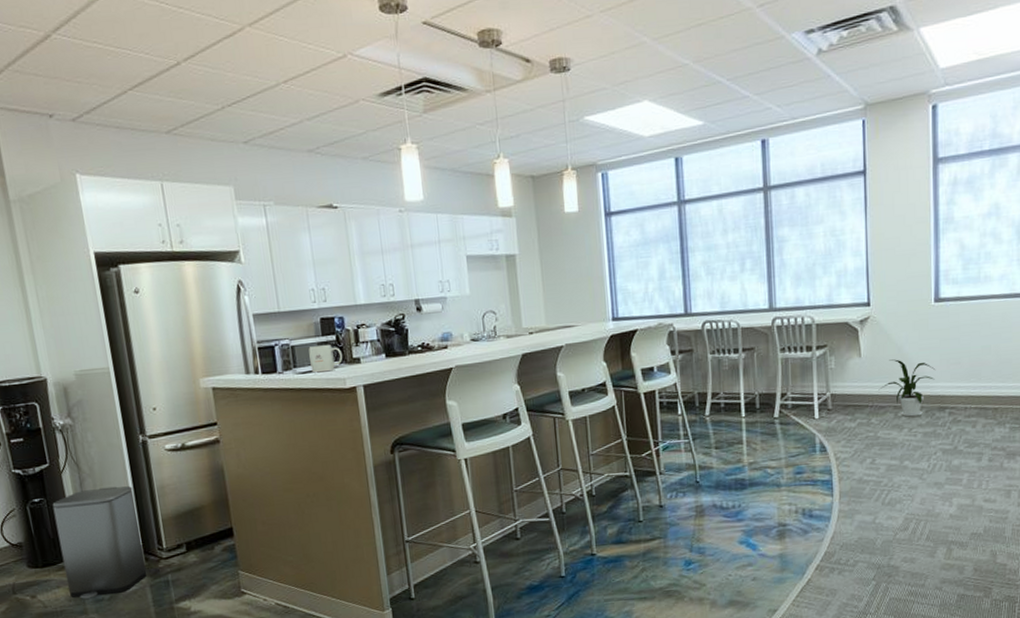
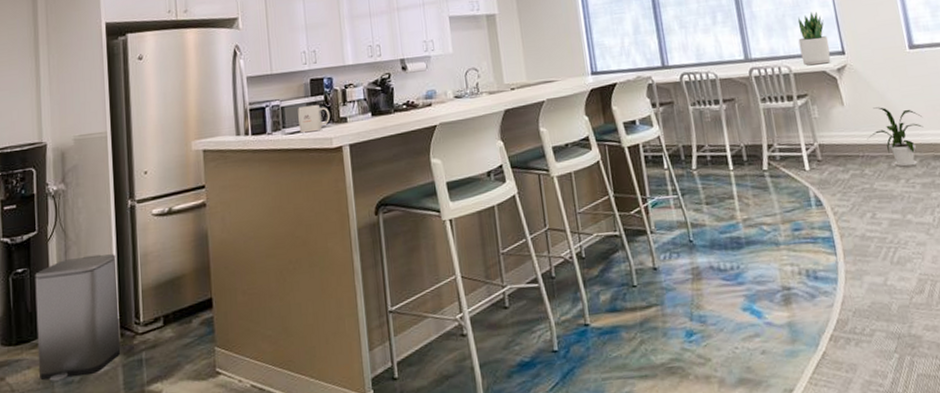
planter: none [825,261,856,317] -> present [797,12,831,66]

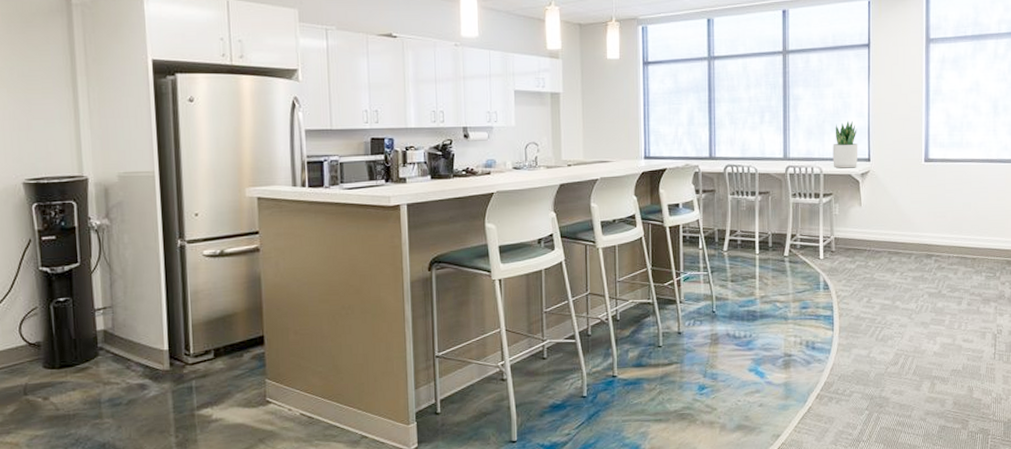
pedal bin: present [35,254,121,381] -> none [78,289,170,403]
mug: present [298,104,331,133] -> none [357,163,390,190]
house plant: present [867,107,924,167] -> none [875,210,925,262]

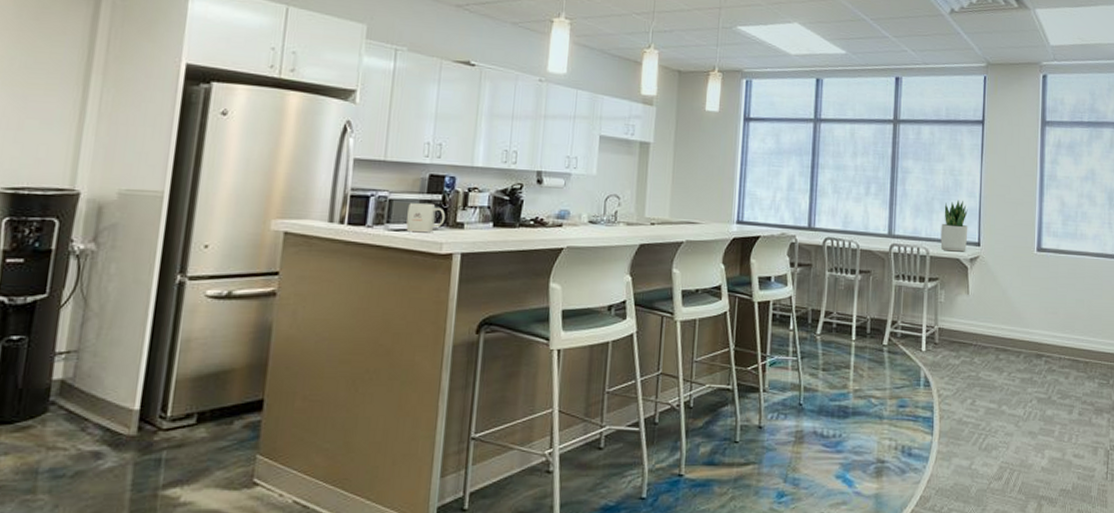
mug: none [357,163,390,190] -> present [406,202,446,233]

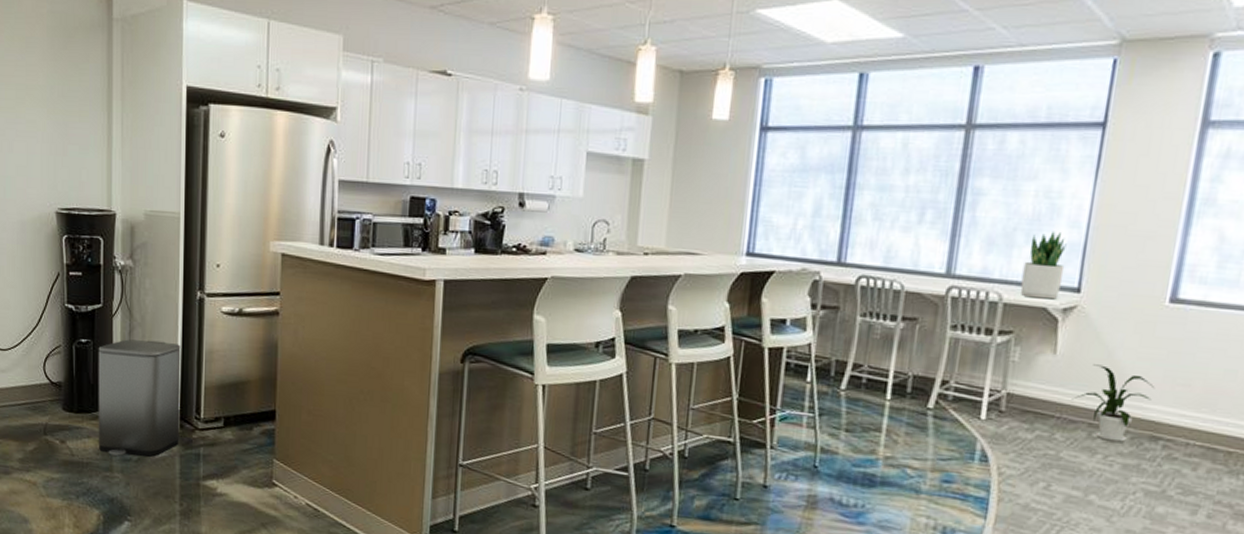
pedal bin: none [19,332,149,473] -> present [98,339,181,457]
mug: present [406,202,446,233] -> none [390,226,428,258]
house plant: none [982,301,1035,361] -> present [1071,364,1155,442]

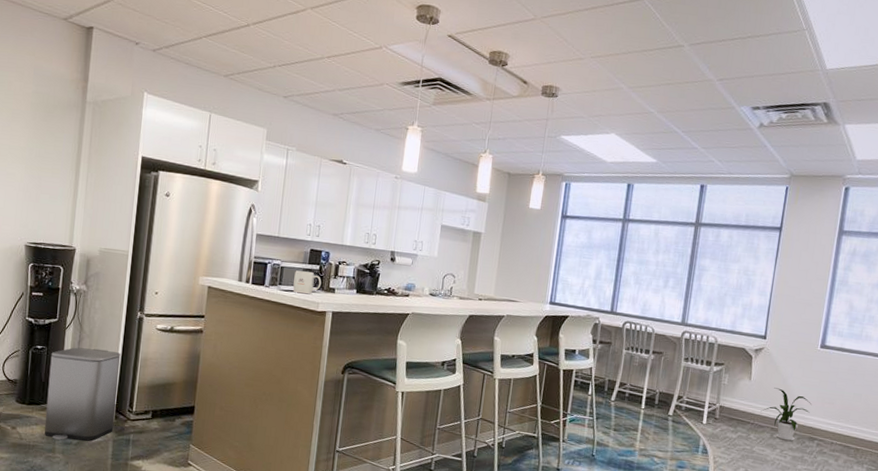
mug: none [390,226,428,258] -> present [293,270,322,295]
planter: present [1020,231,1067,300] -> none [728,297,758,343]

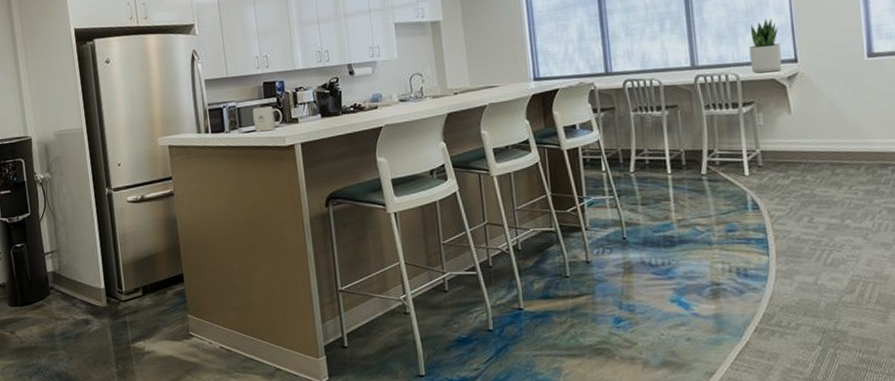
pedal bin: present [44,347,121,441] -> none [31,234,108,336]
planter: none [728,297,758,343] -> present [749,19,782,74]
house plant: present [760,388,812,441] -> none [812,115,874,175]

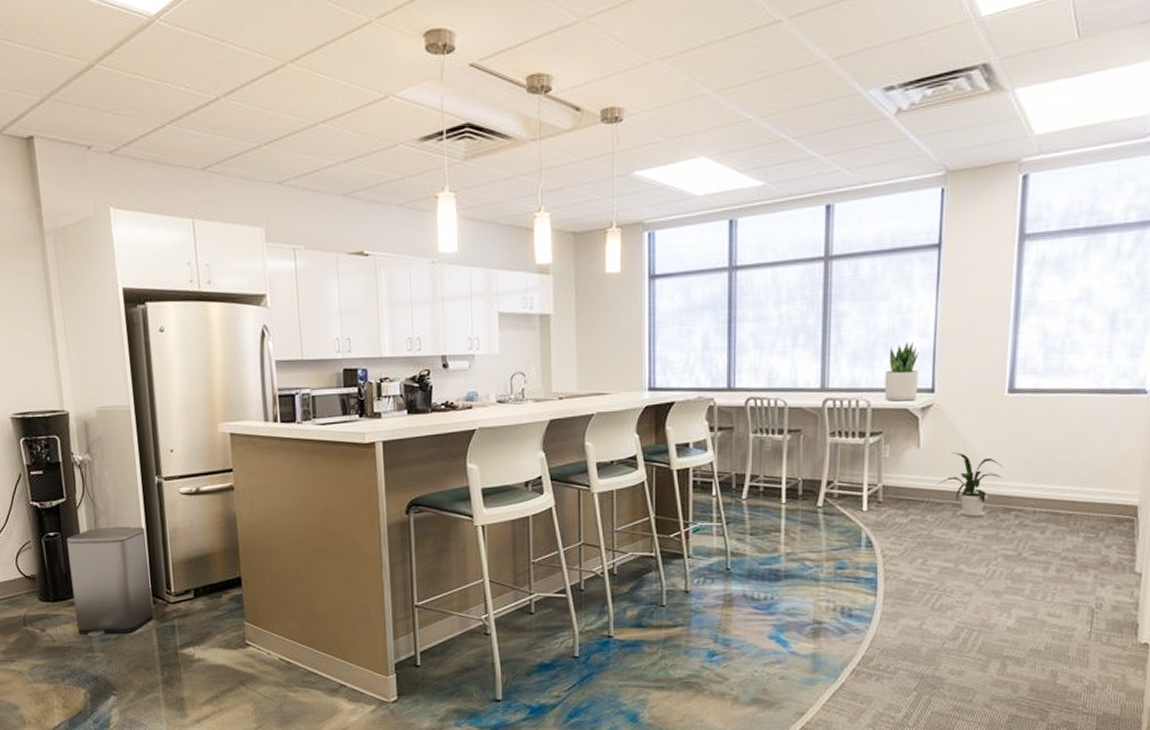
pedal bin: none [31,234,108,336] -> present [66,526,154,636]
mug: present [252,105,283,132] -> none [329,396,364,425]
house plant: none [812,115,874,175] -> present [936,452,1004,517]

